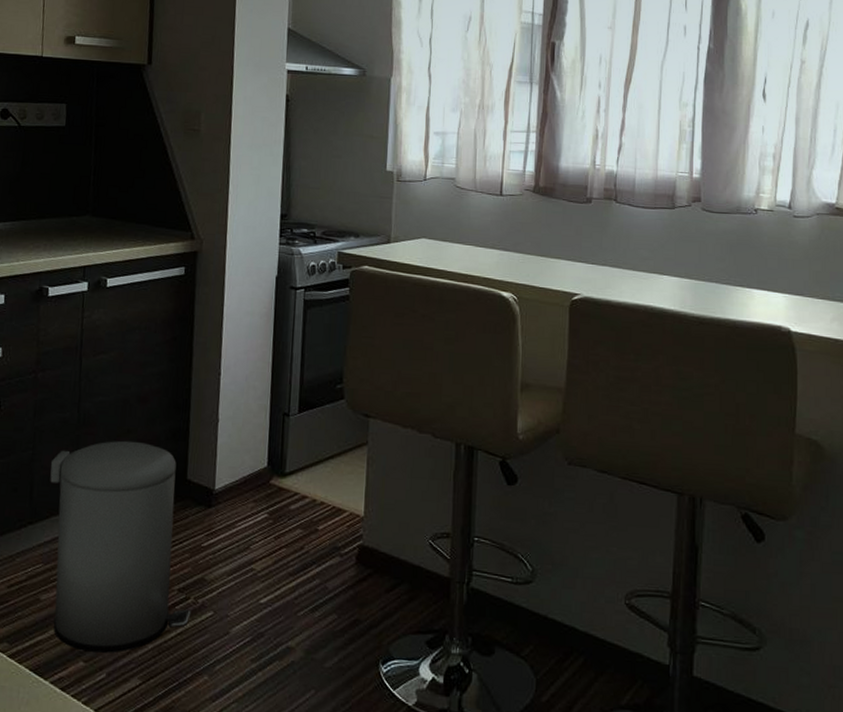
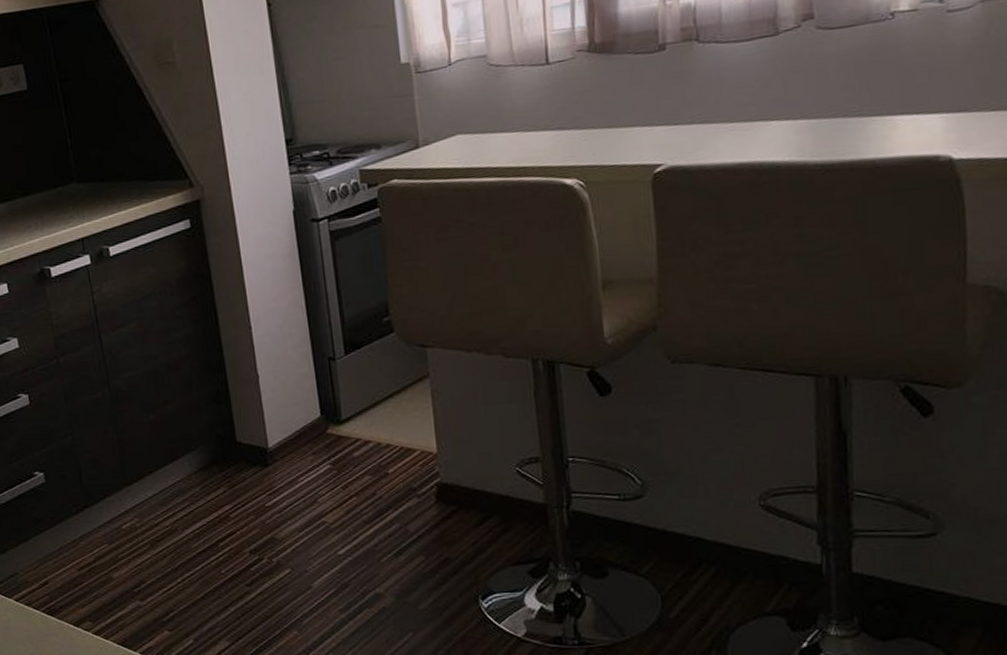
pedal bin: present [50,440,191,653] -> none [92,411,268,621]

